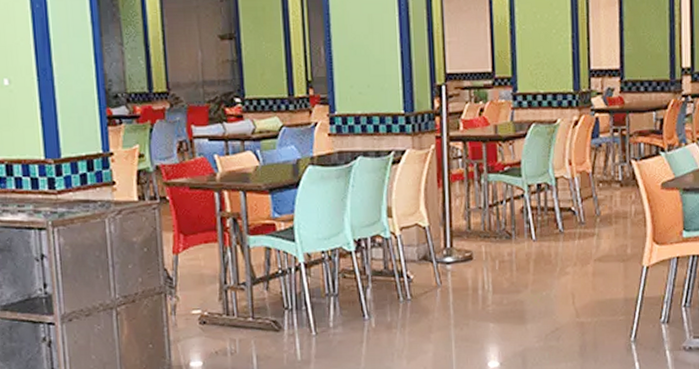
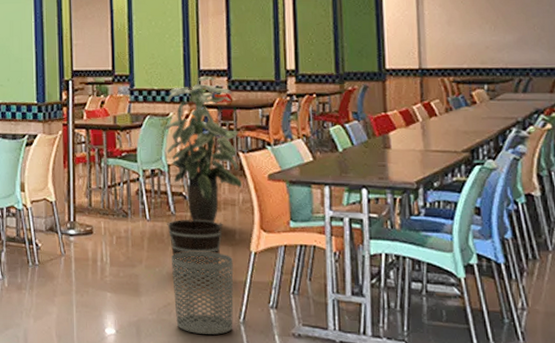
indoor plant: none [552,76,635,238] -> present [165,76,243,223]
bucket: none [553,236,615,297] -> present [166,219,223,277]
waste bin: none [560,270,625,358] -> present [171,251,234,335]

